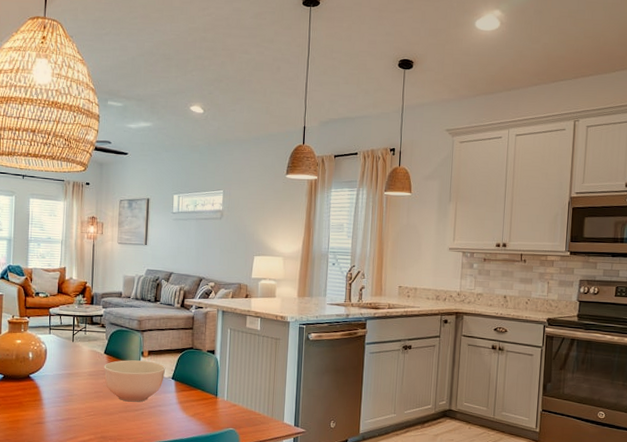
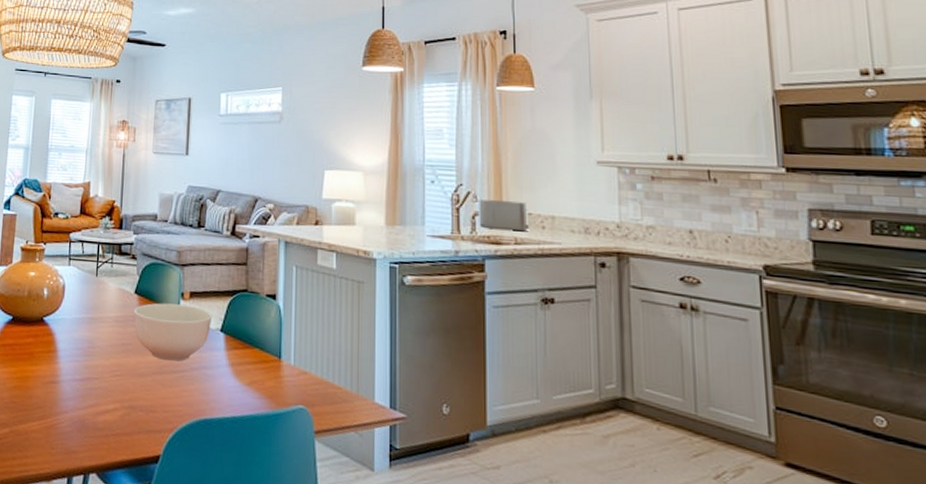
toaster: none [364,276,399,300] -> present [479,199,528,232]

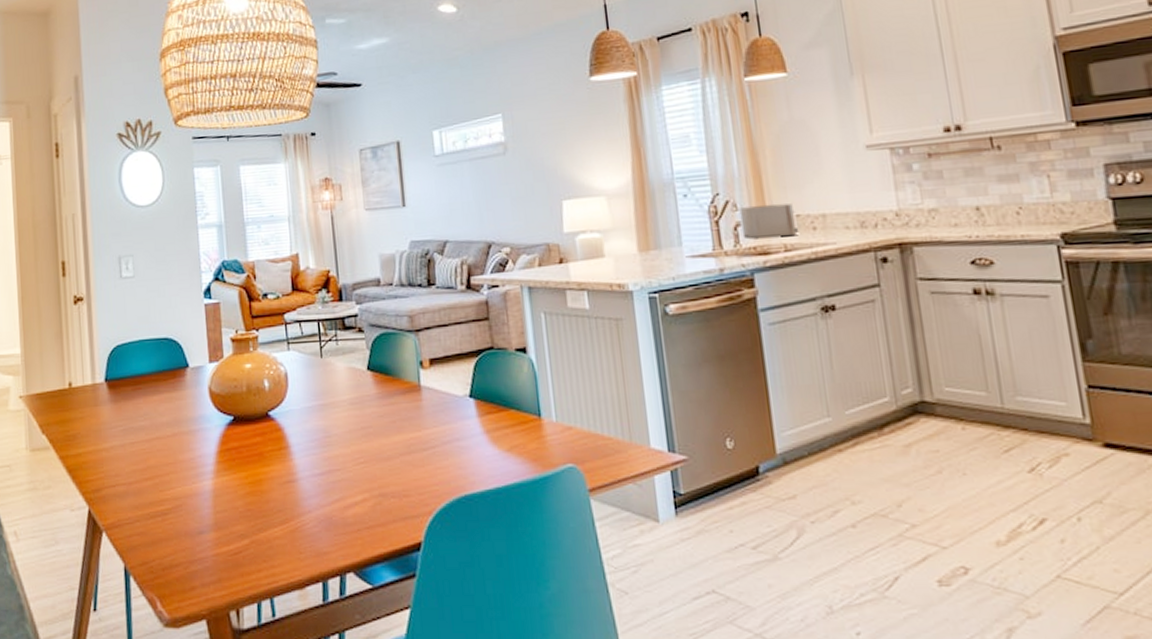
bowl: present [134,303,213,361] -> none [369,374,459,438]

